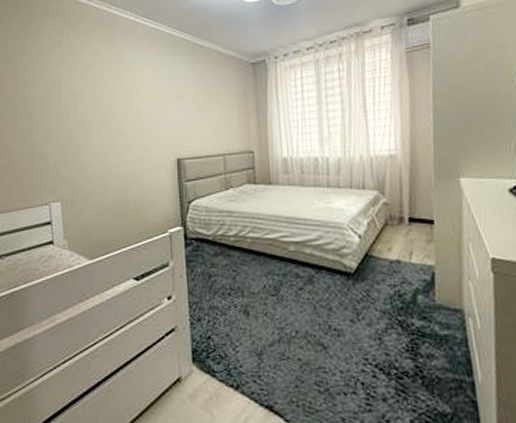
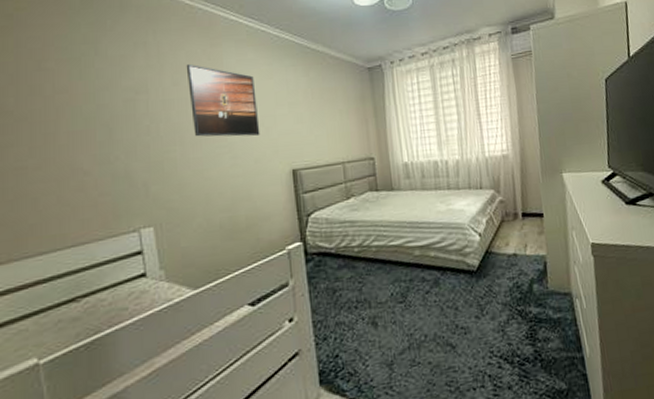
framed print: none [91,60,151,126] -> present [186,63,260,137]

